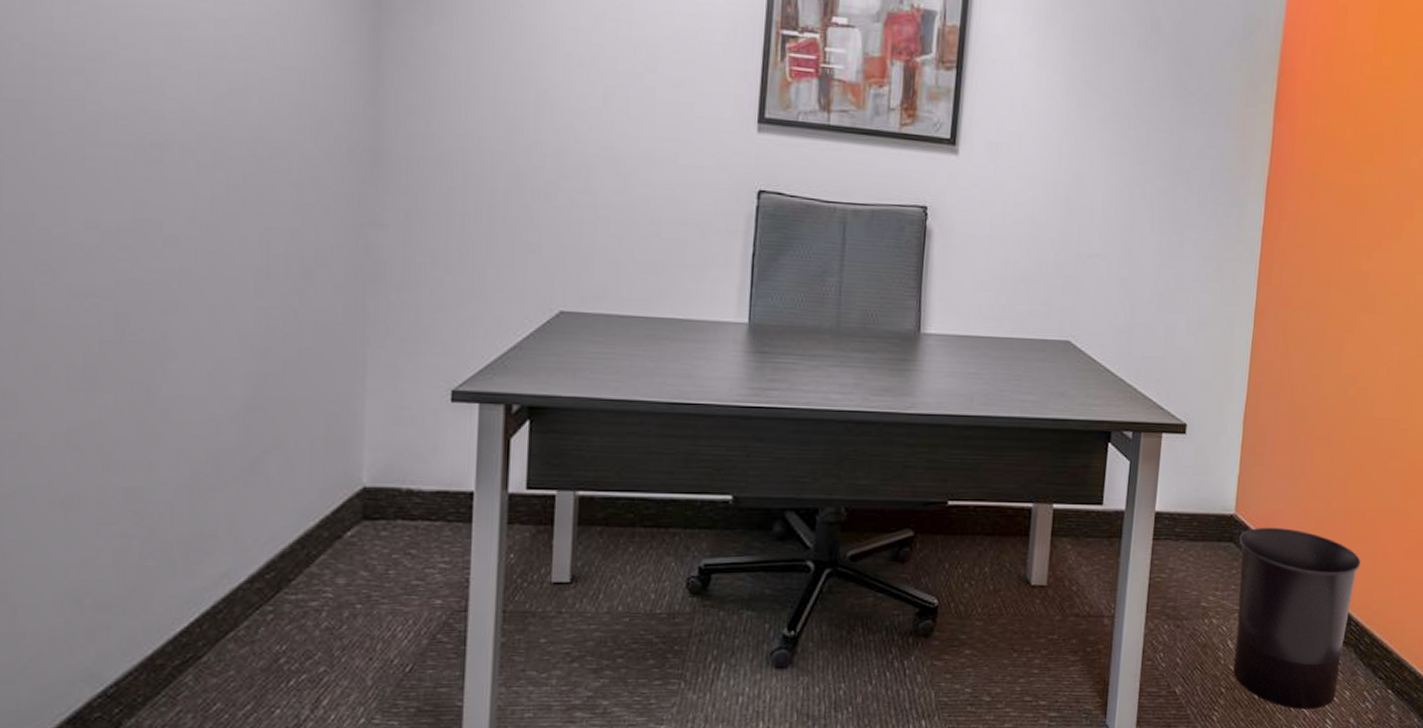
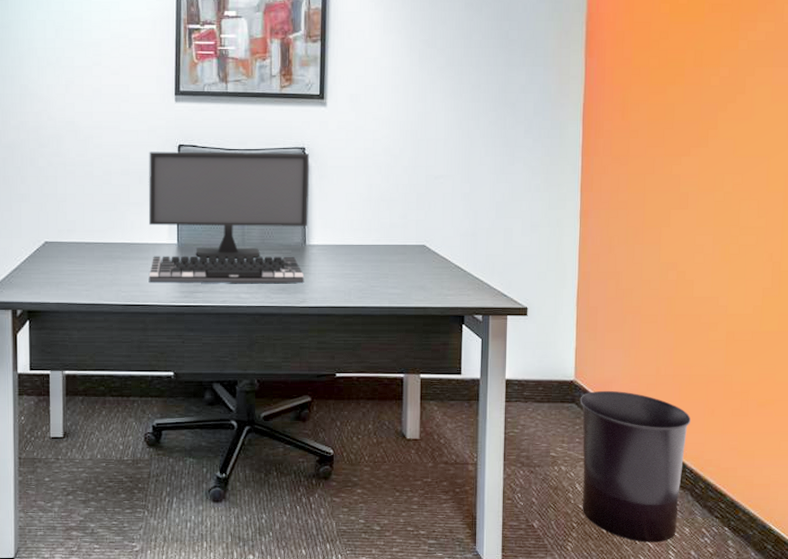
computer keyboard: none [705,338,916,384] -> present [148,256,305,284]
computer monitor: none [711,196,933,348] -> present [149,151,310,259]

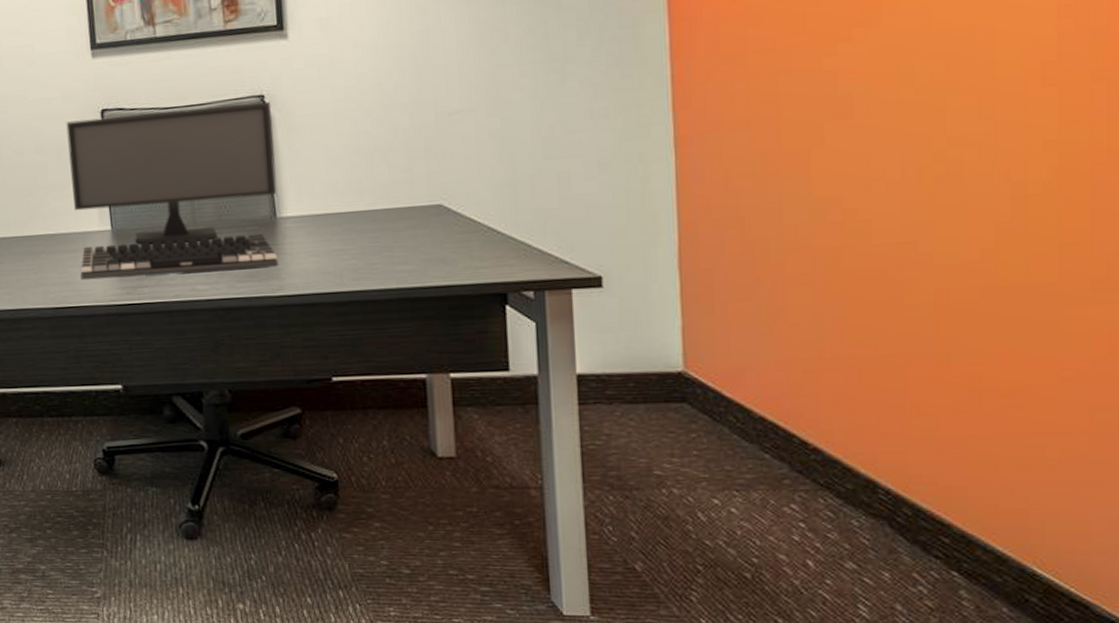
waste bin: present [580,390,691,543] -> none [694,382,883,592]

